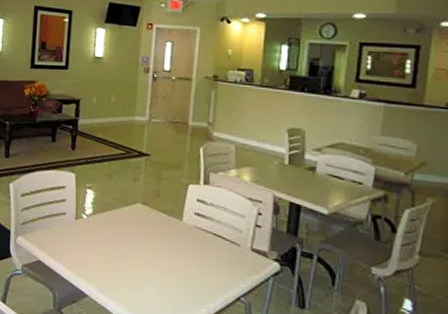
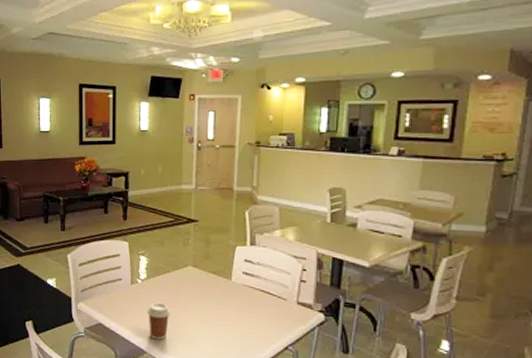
coffee cup: none [90,240,117,283] -> present [147,302,171,340]

